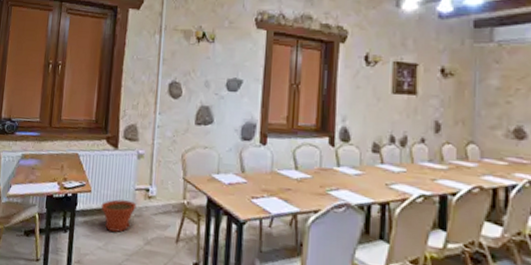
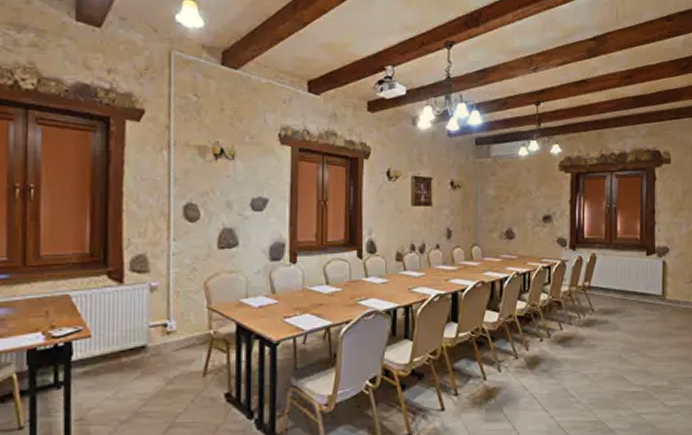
plant pot: present [101,199,137,232] -> none [106,340,152,377]

